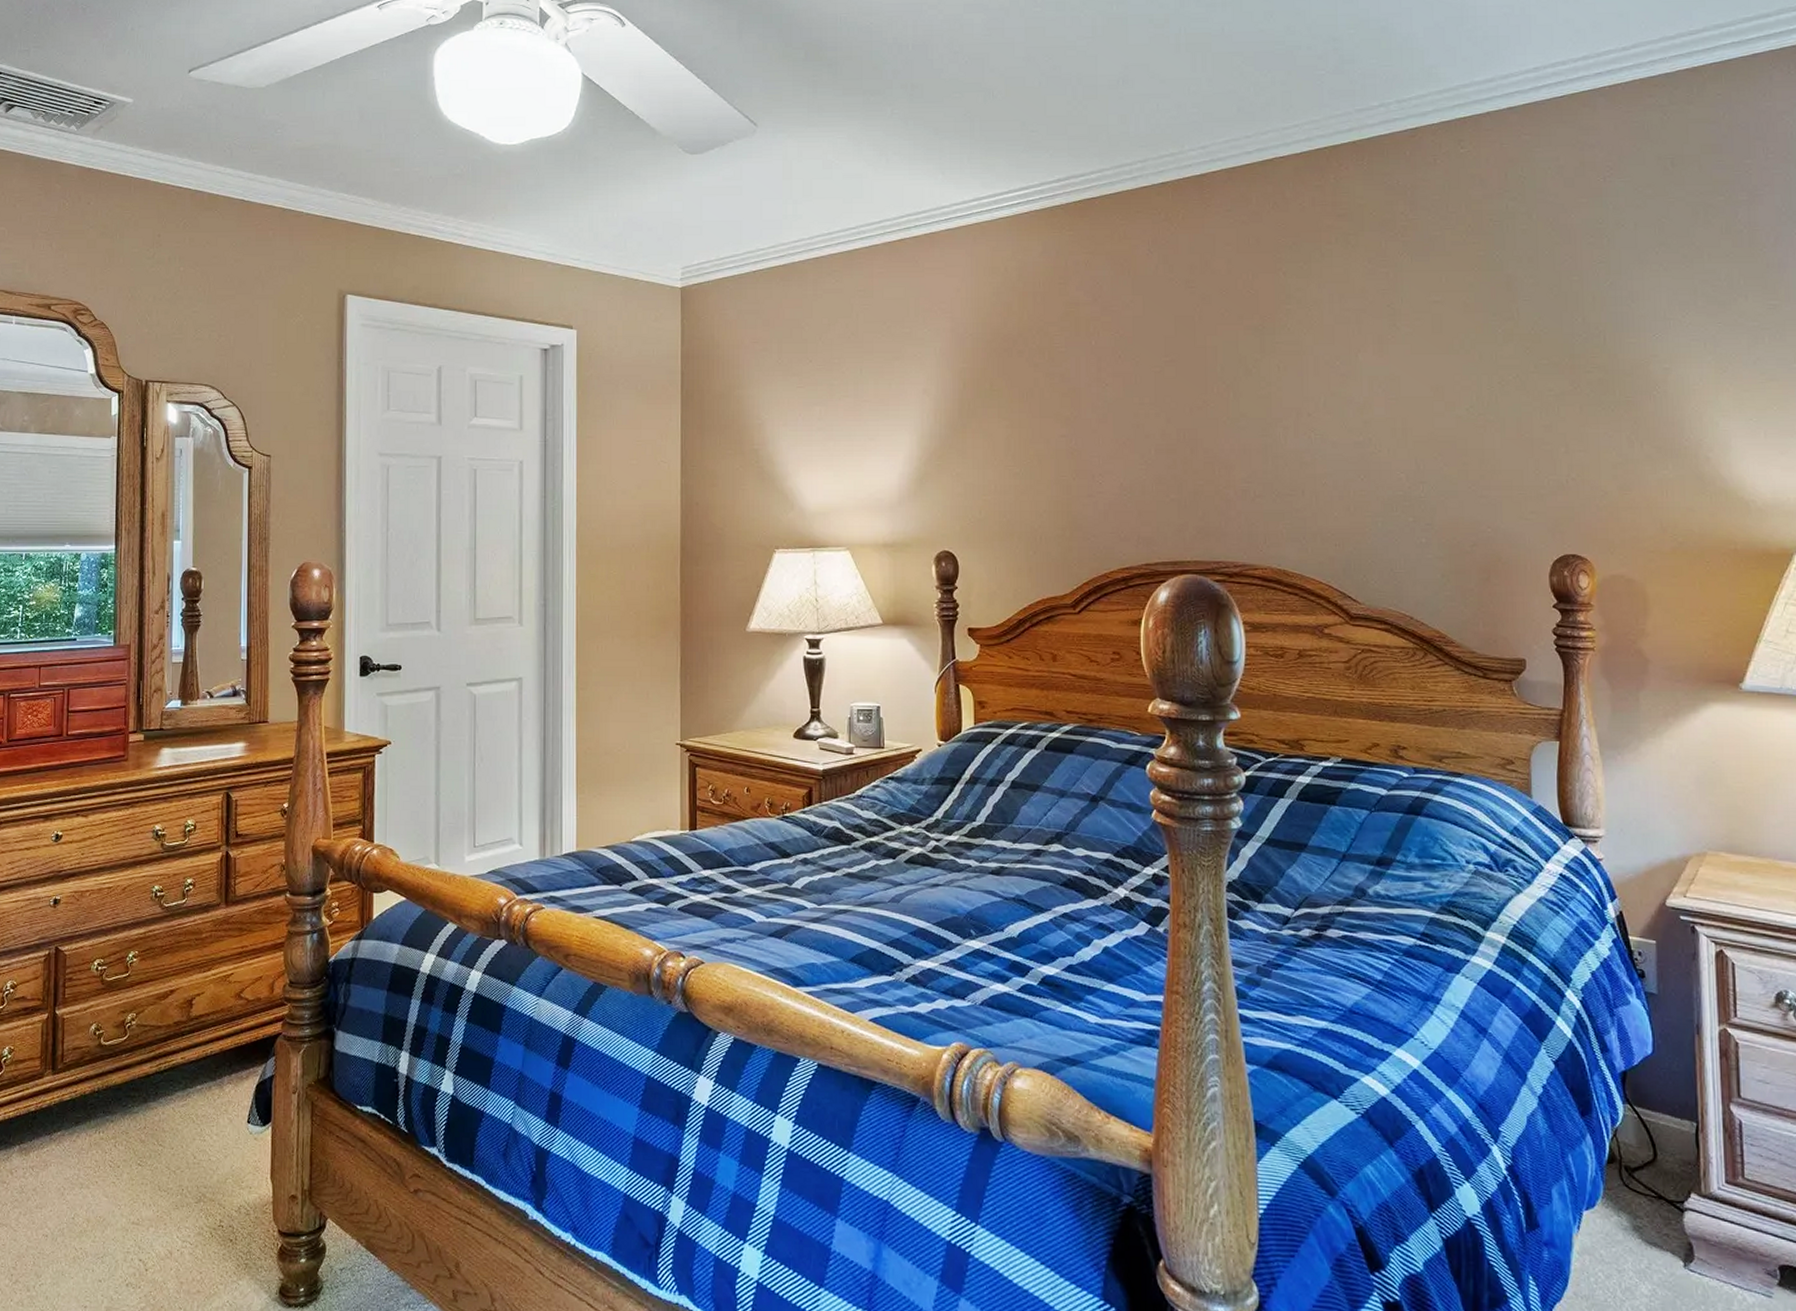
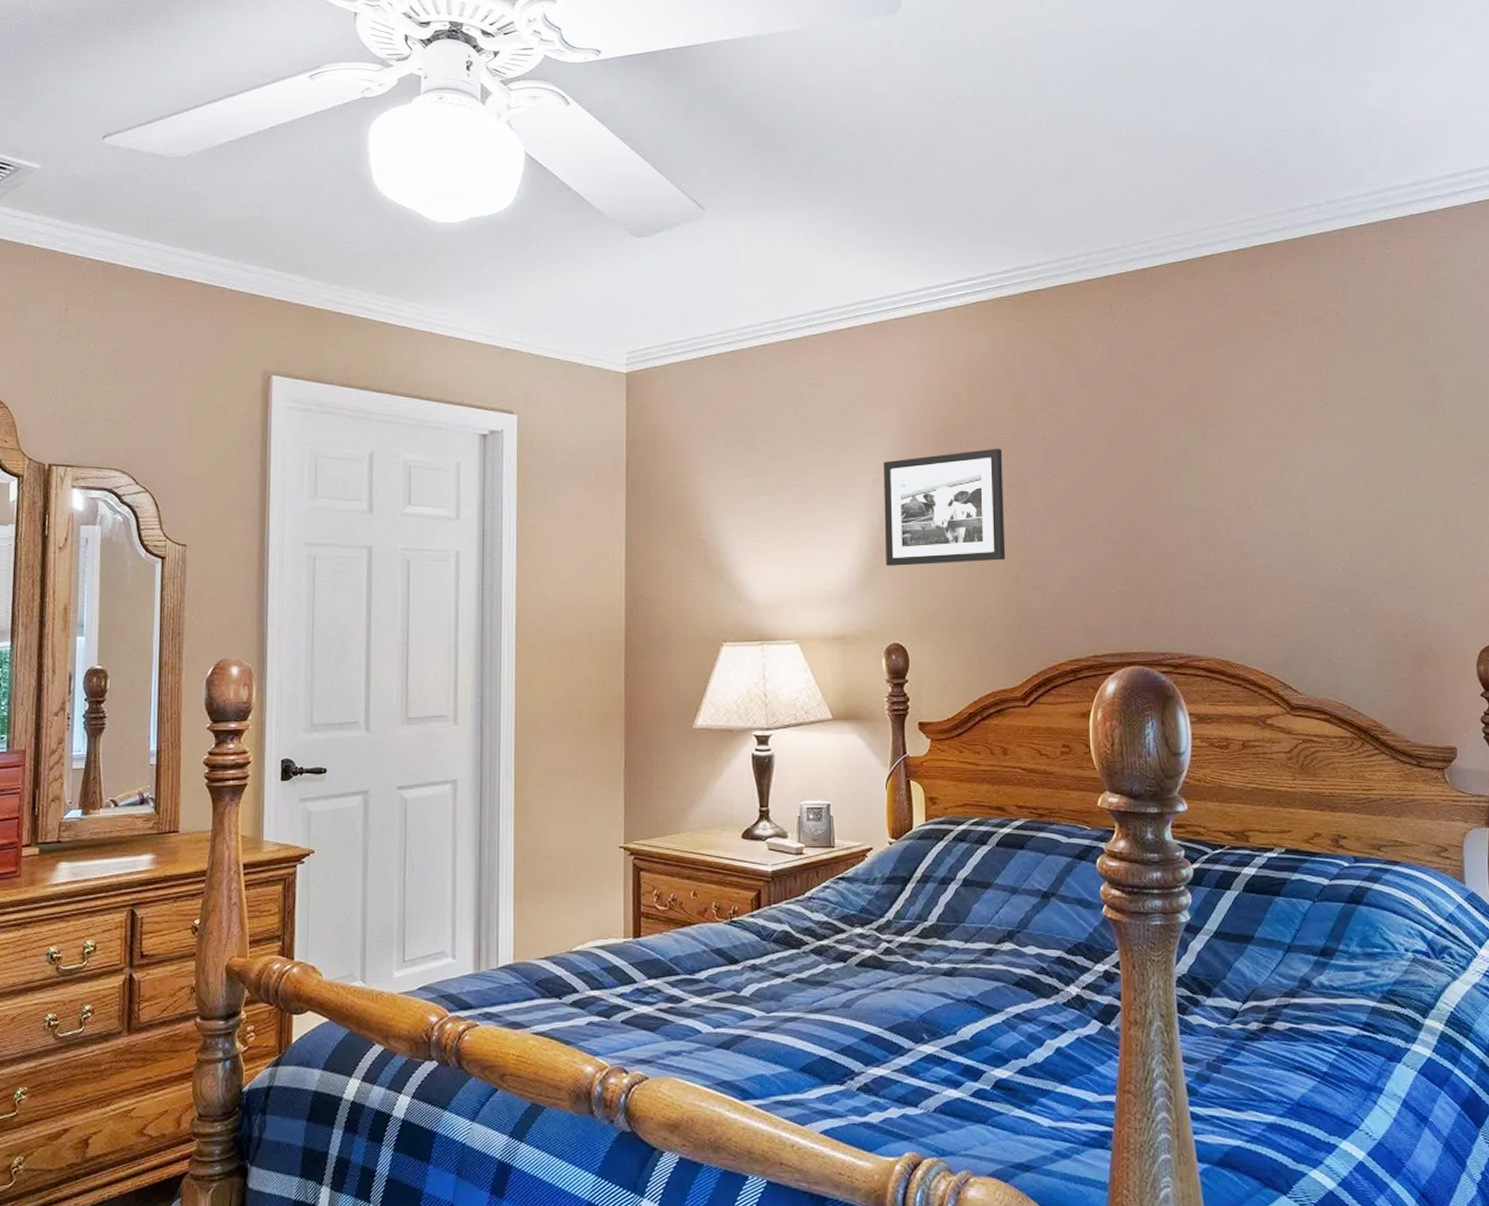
picture frame: none [934,357,1057,475] -> present [883,448,1006,566]

